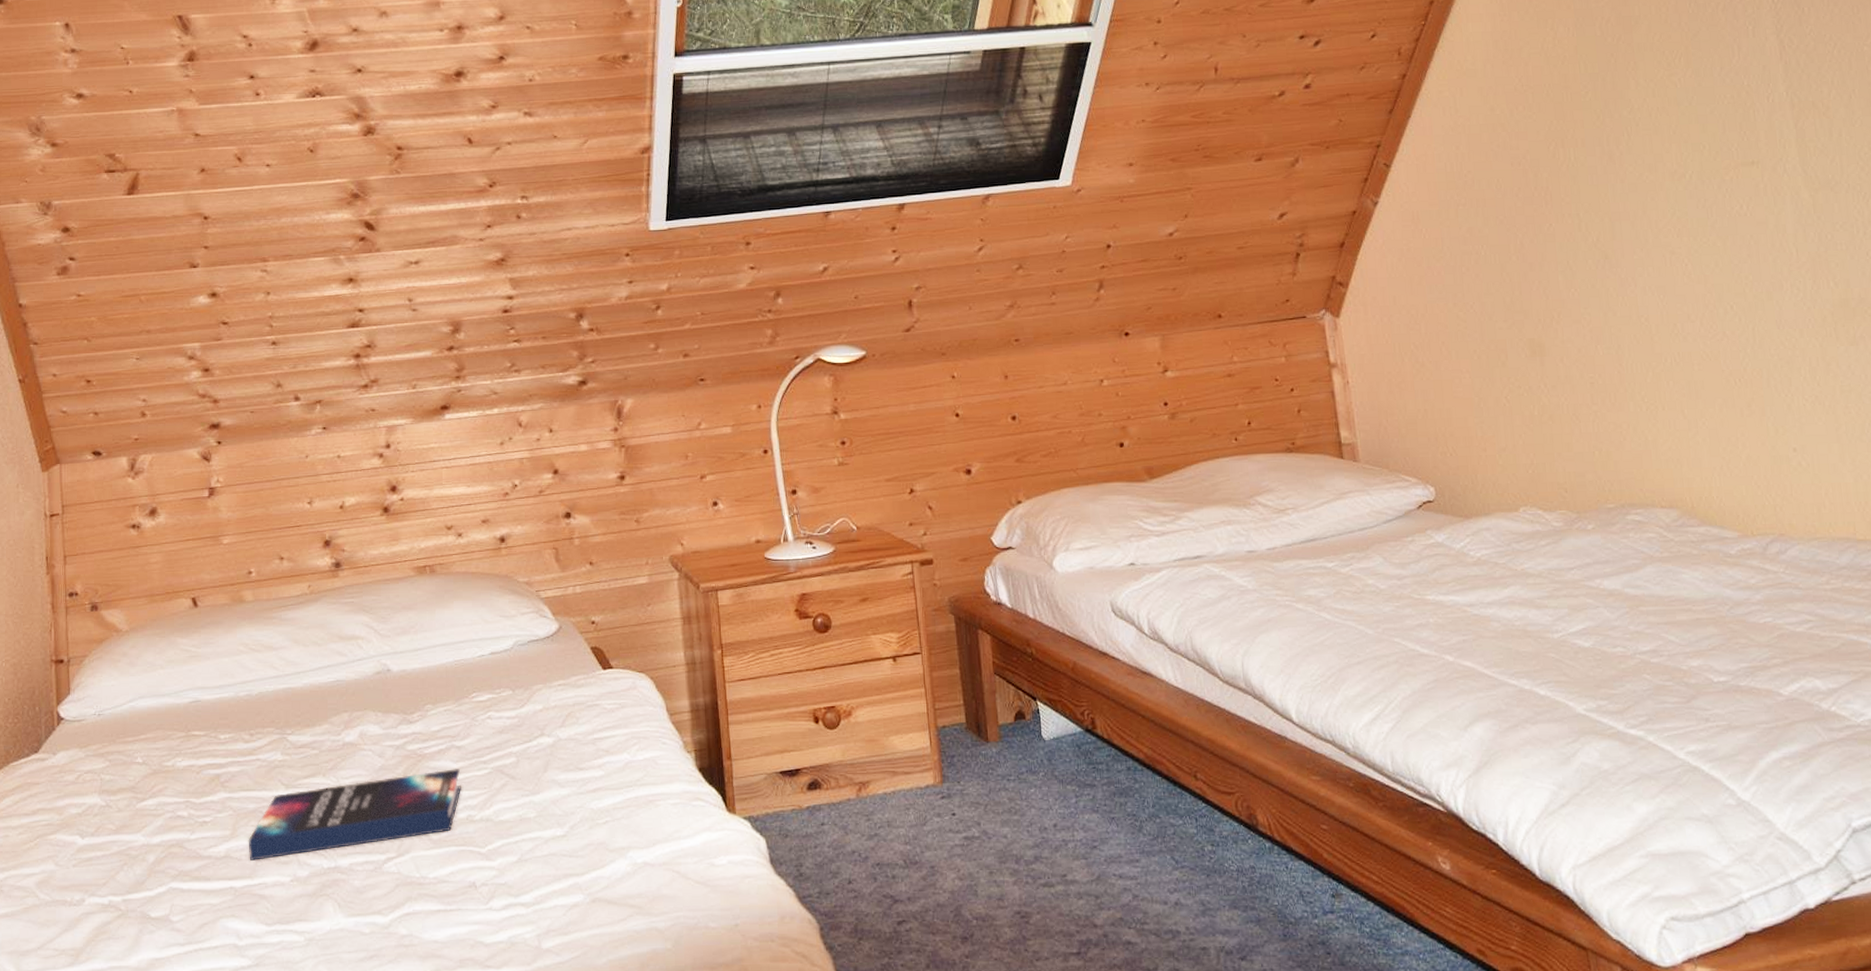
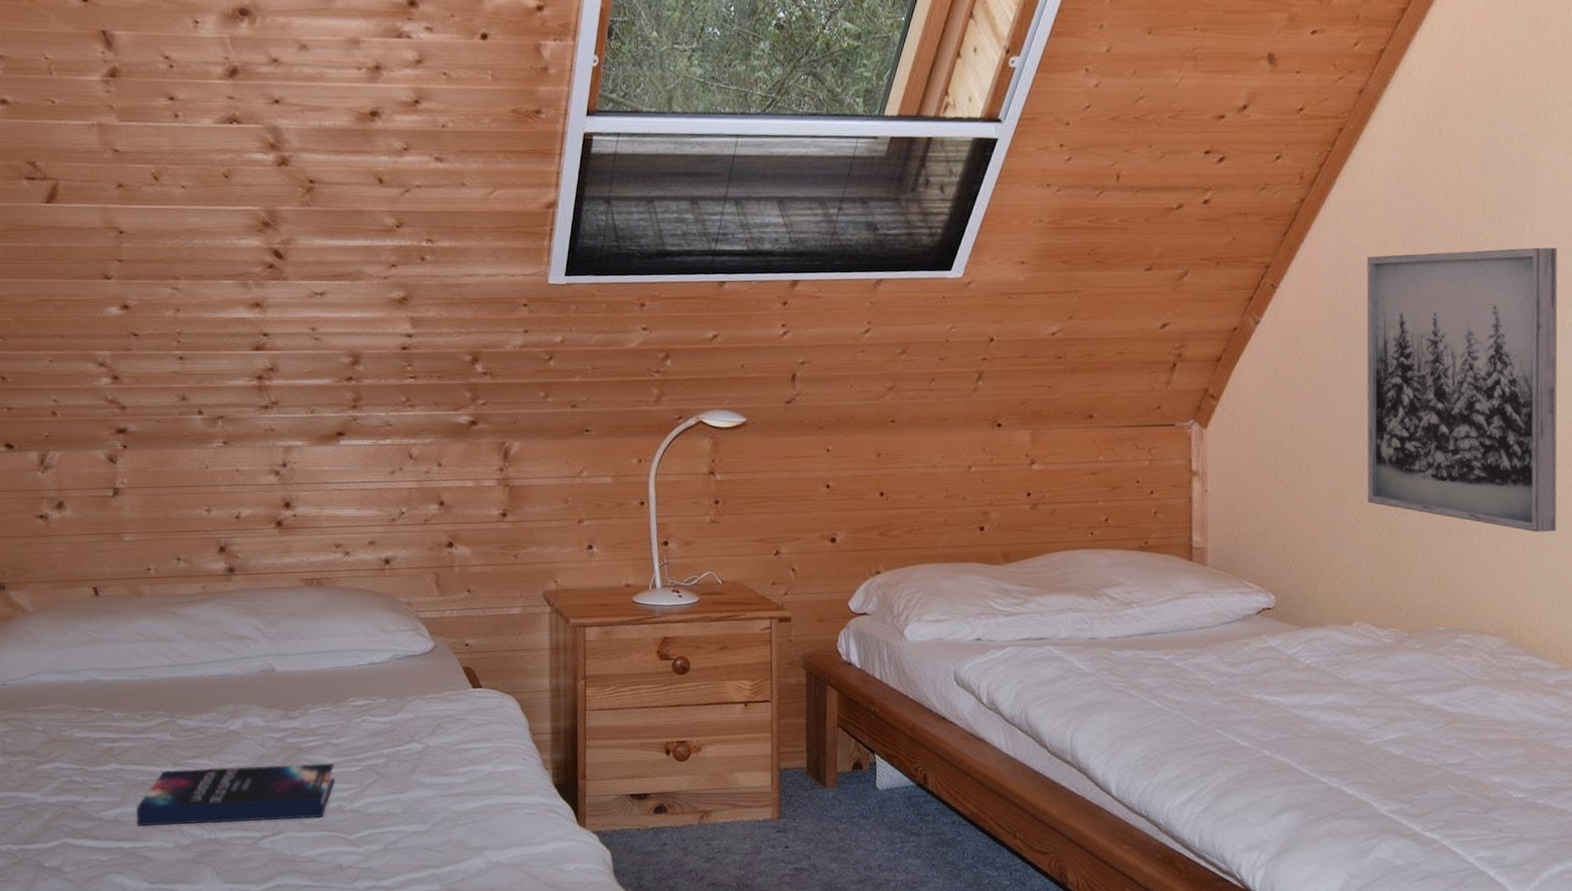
wall art: none [1476,101,1712,394] -> present [1366,247,1558,532]

